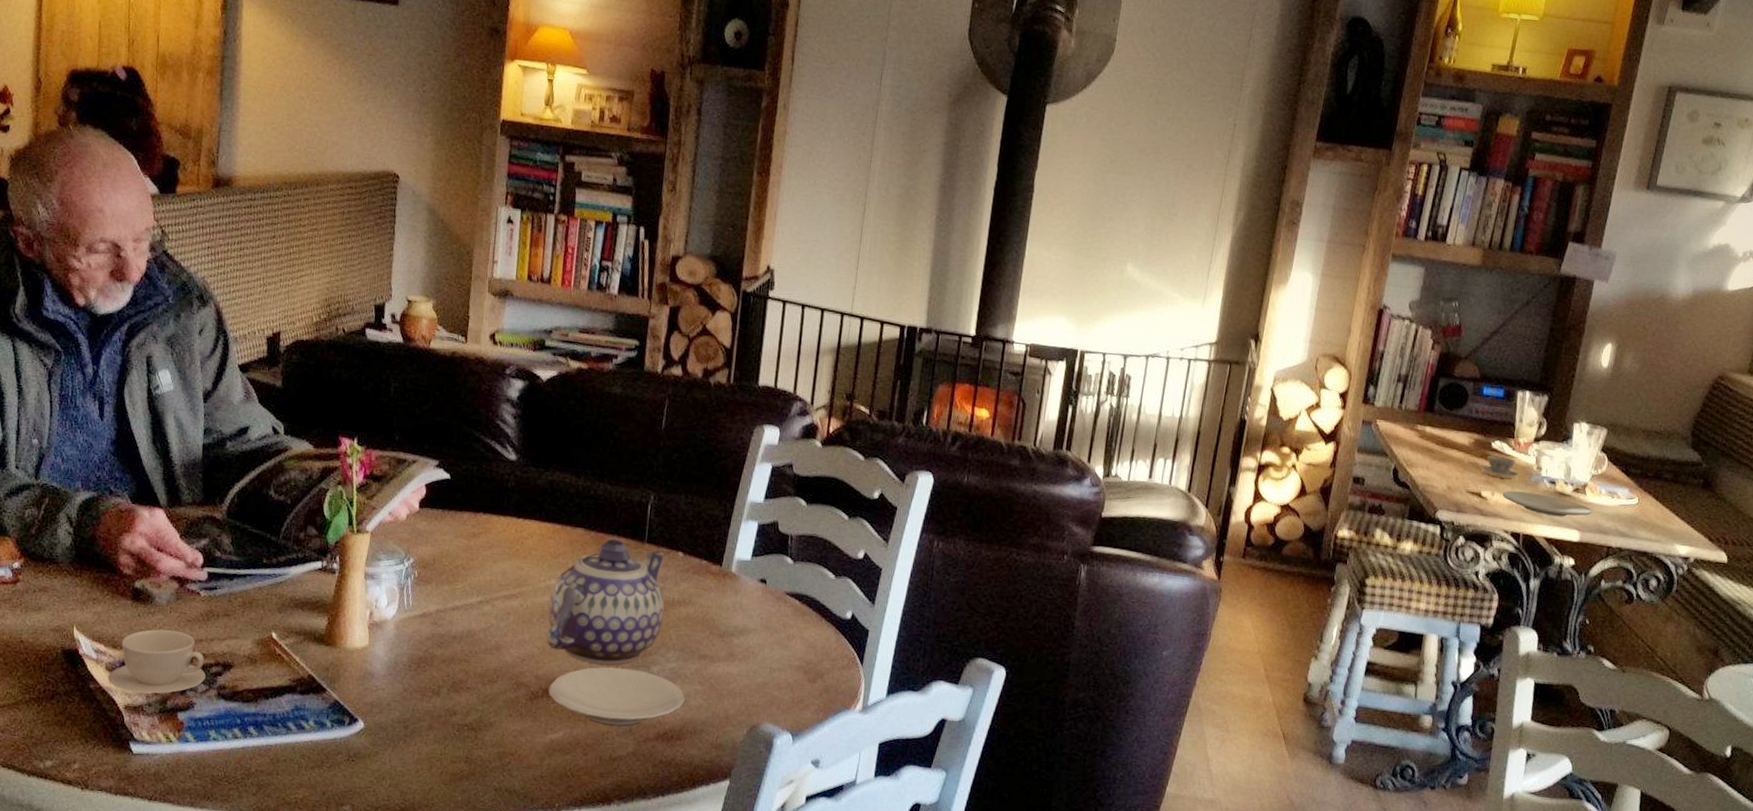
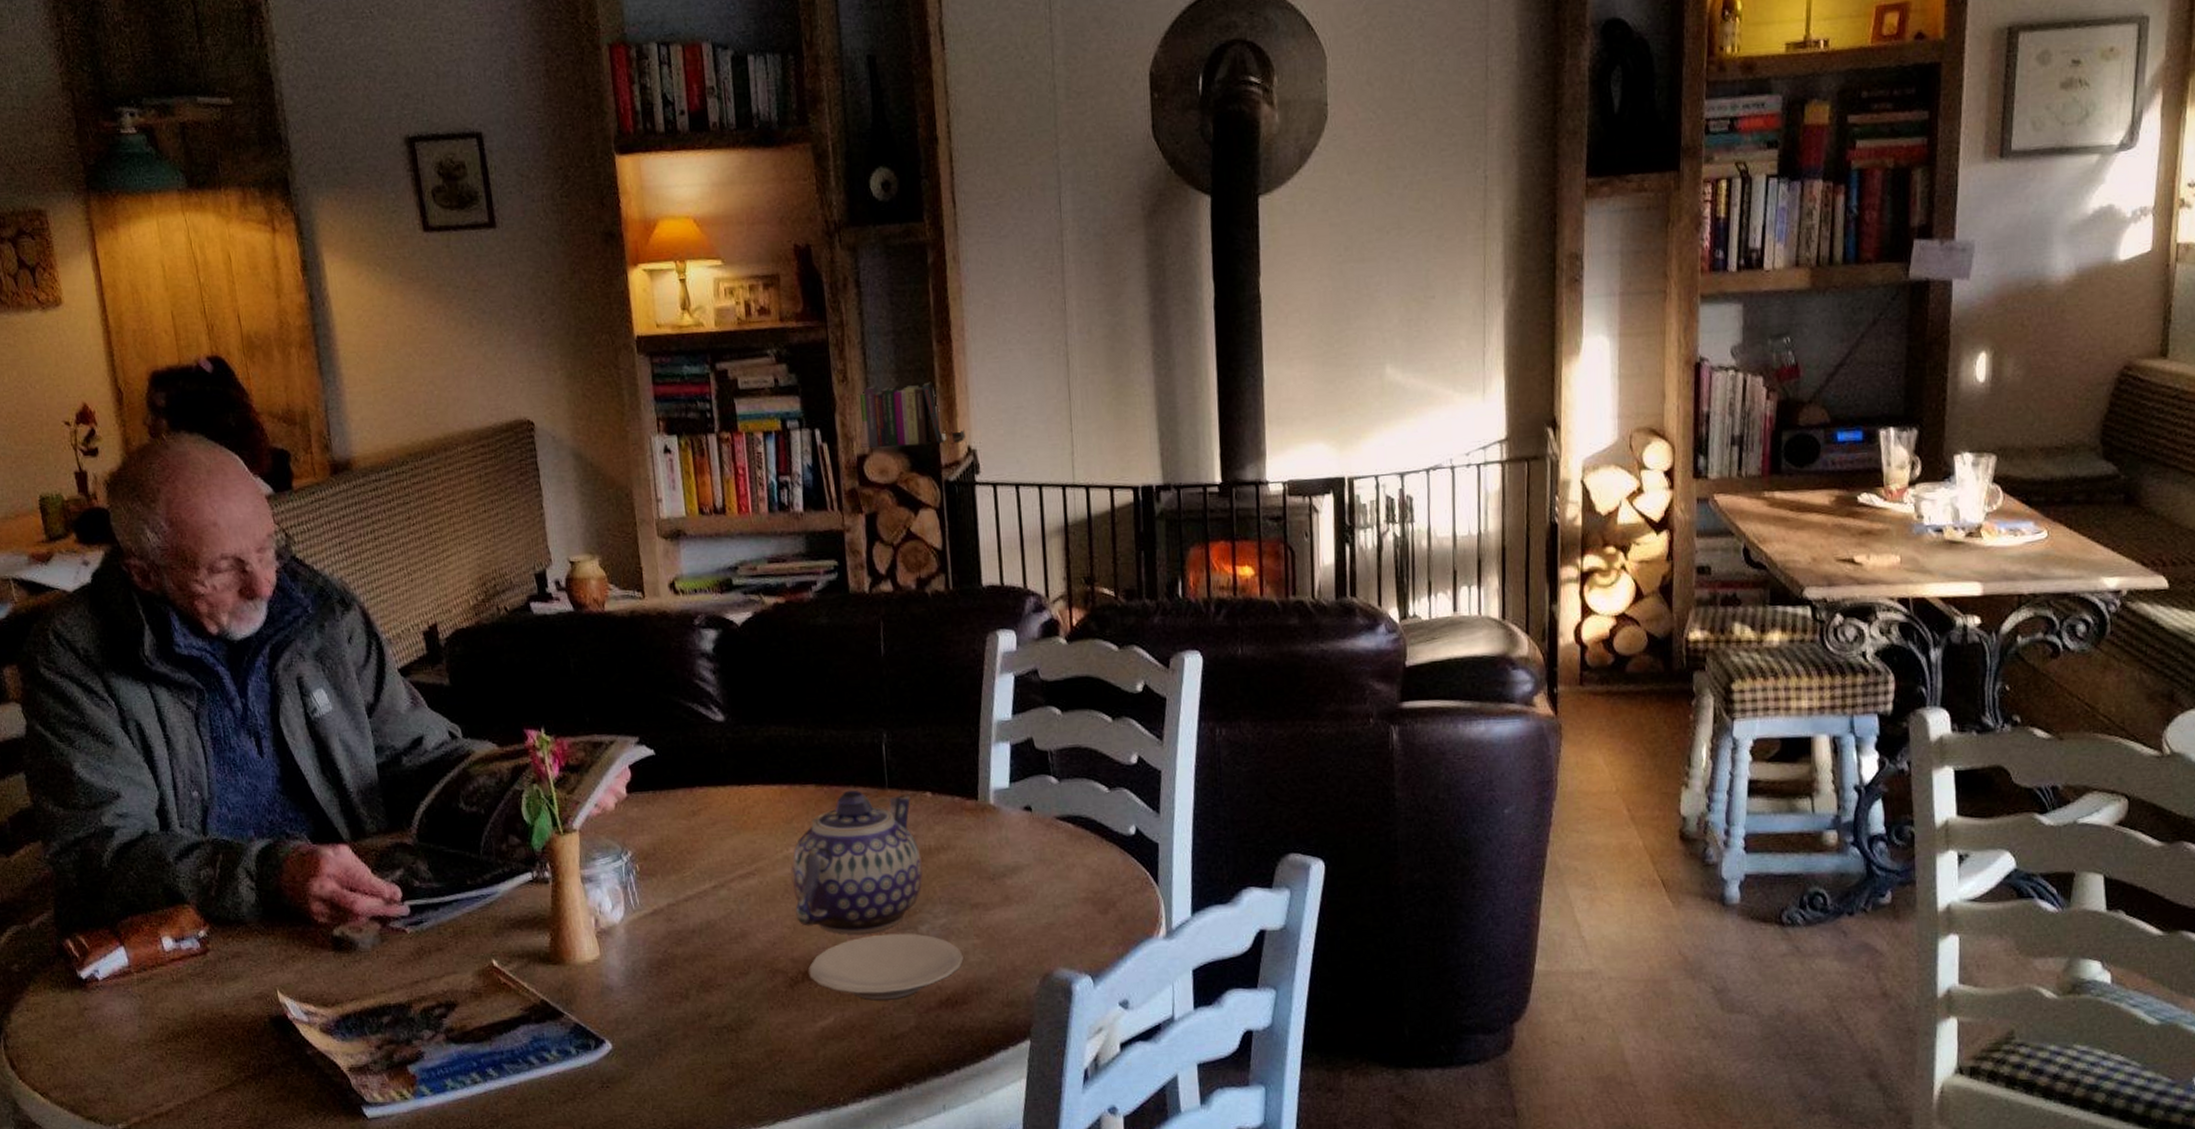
teacup: present [108,629,207,694] -> none [324,975,431,1051]
books: none [677,199,768,261] -> present [857,381,967,449]
teacup: present [1480,455,1519,479] -> none [1848,510,1896,537]
plate: present [1502,490,1593,517] -> none [1880,546,1993,570]

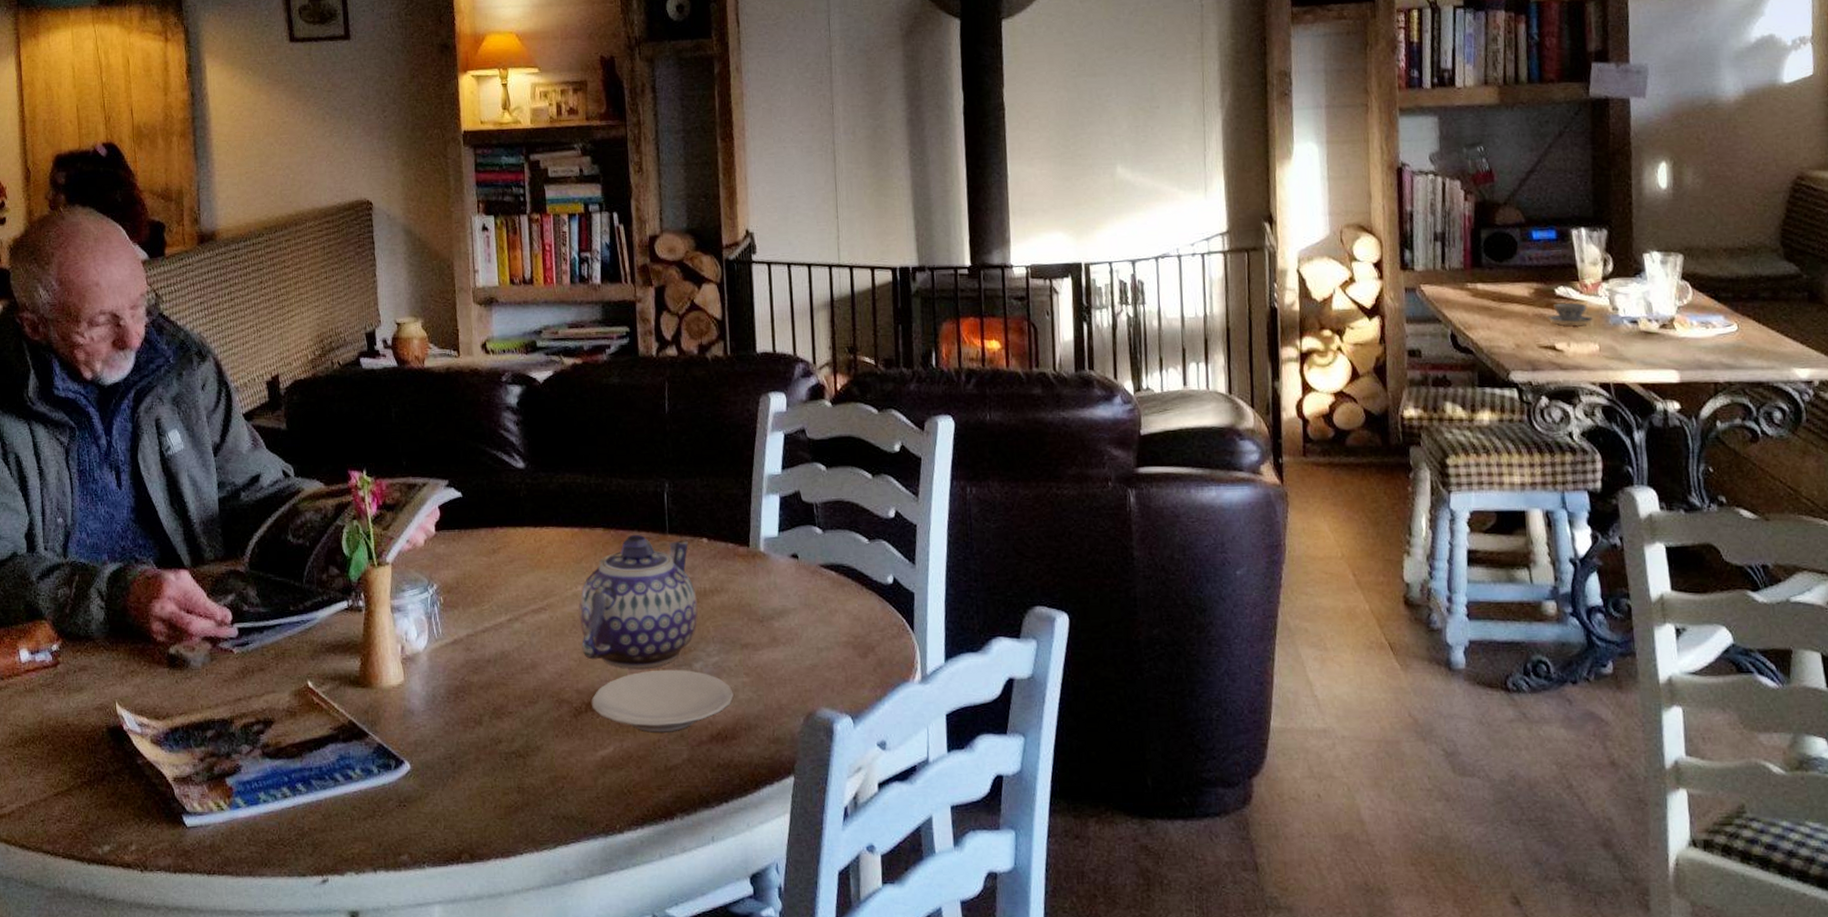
books: present [857,381,967,449] -> none [651,173,745,230]
teacup: none [1848,510,1896,537] -> present [1547,302,1593,327]

